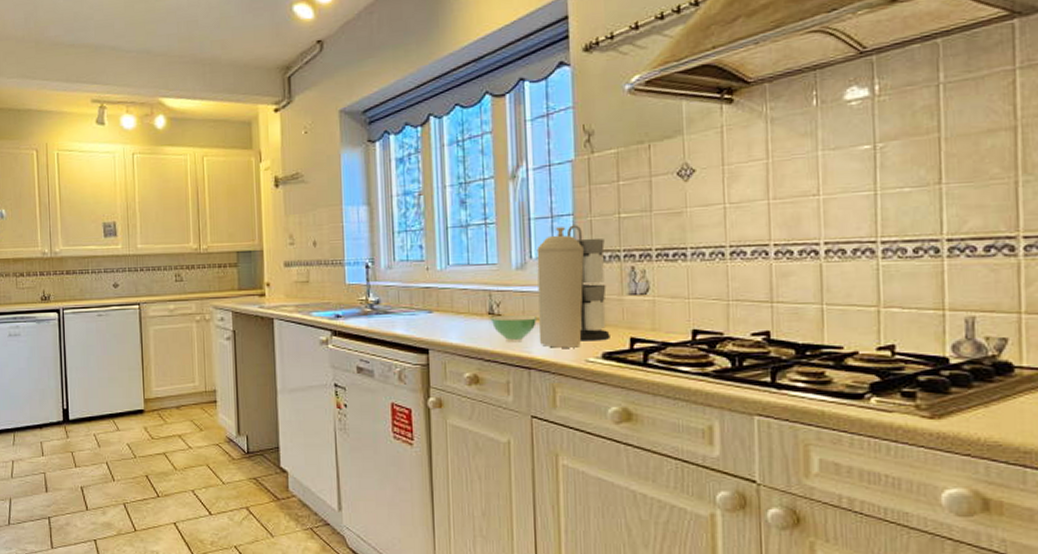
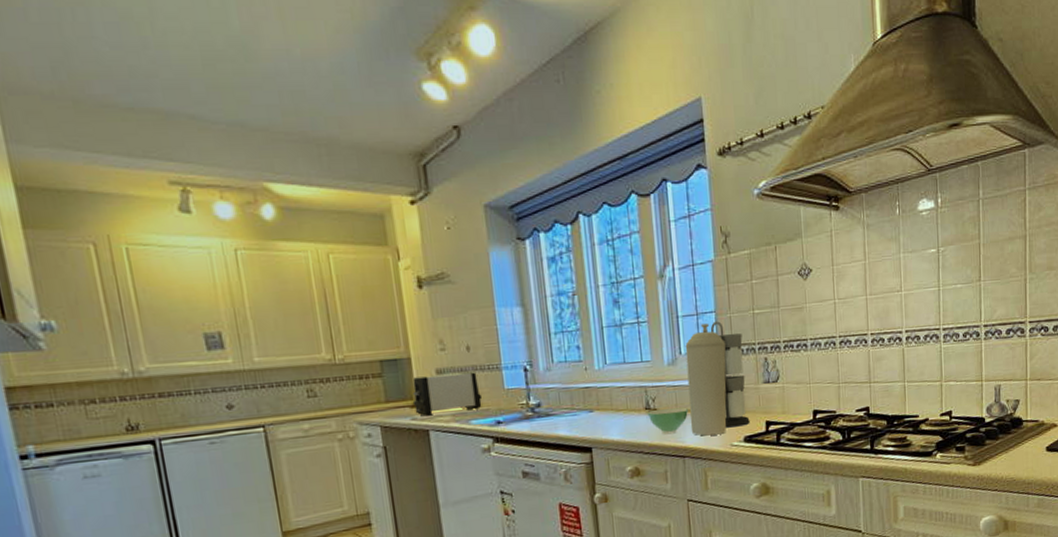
toaster: none [261,266,325,305] -> present [412,372,483,417]

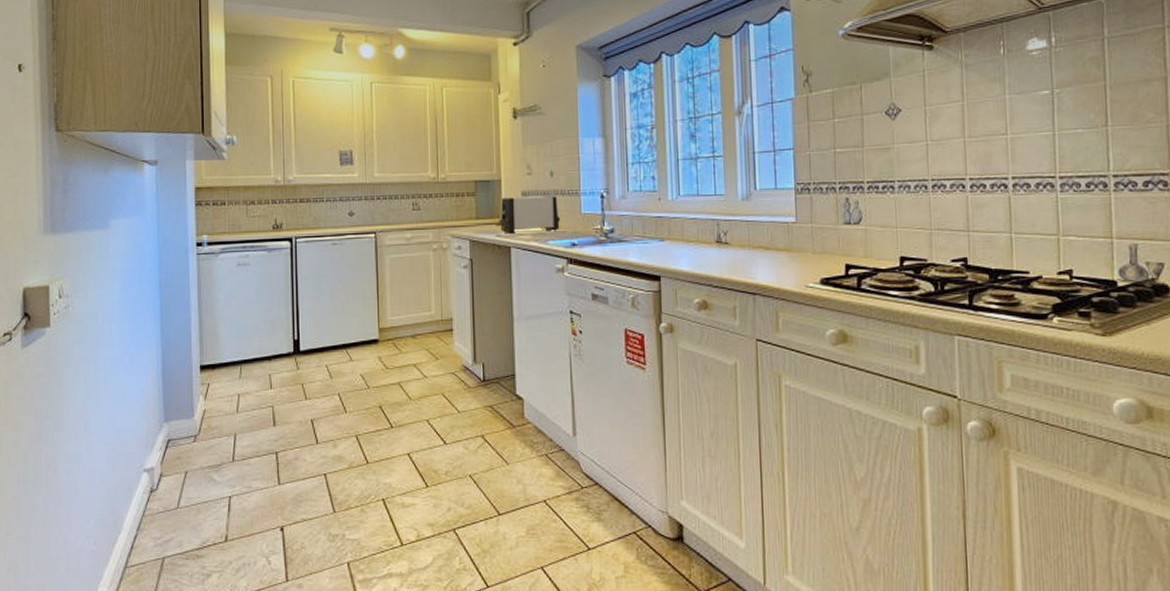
bowl: present [647,407,689,435] -> none [718,243,762,270]
canister: present [685,323,727,436] -> none [760,160,804,274]
spice rack: present [710,321,750,428] -> none [787,158,828,268]

